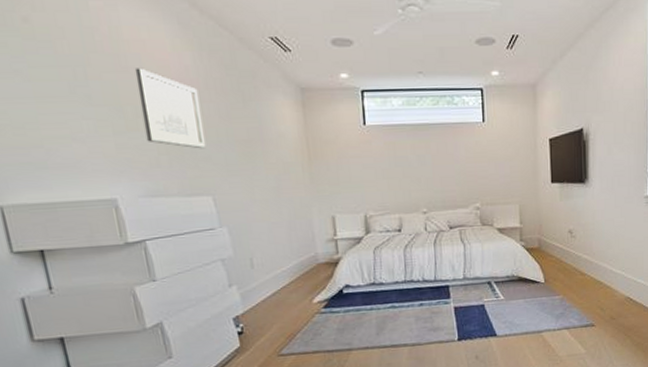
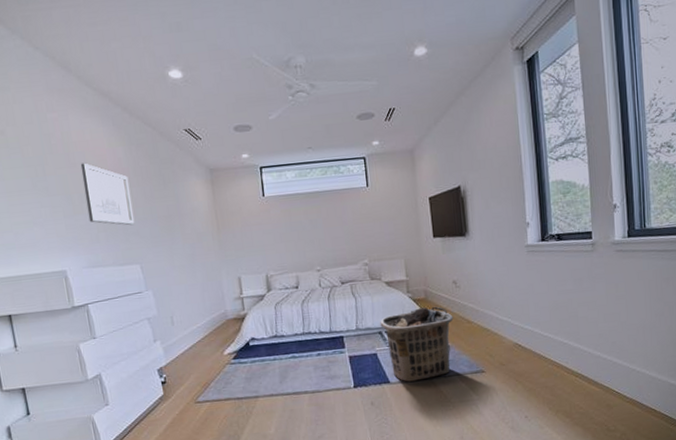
clothes hamper: none [489,256,567,335] -> present [380,306,454,382]

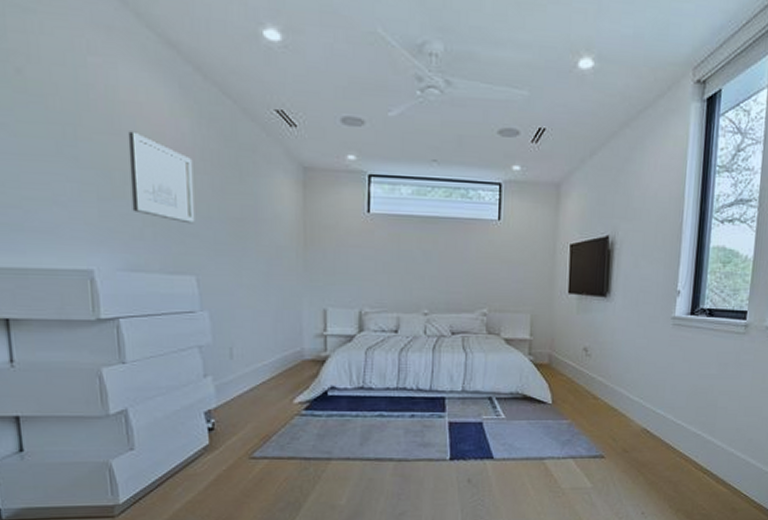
clothes hamper: present [380,306,454,382] -> none [491,375,578,460]

